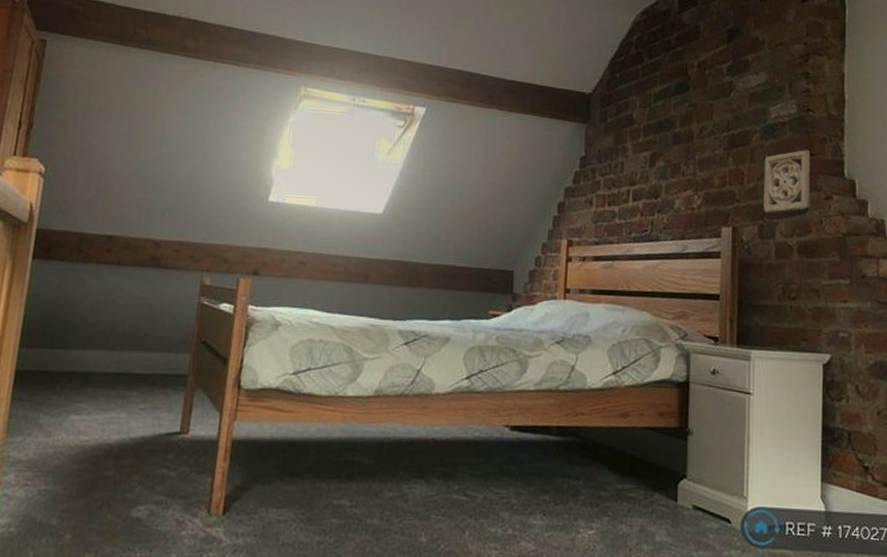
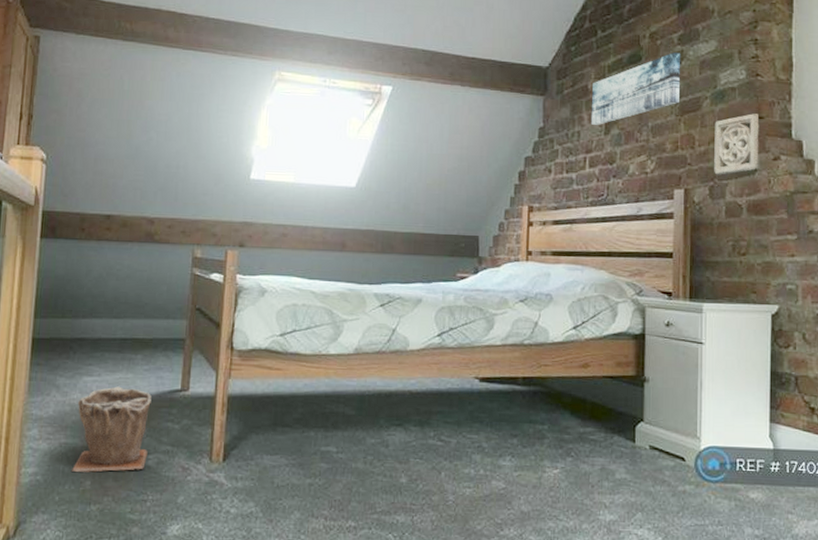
plant pot: none [49,427,146,525] -> present [71,386,152,472]
wall art: none [635,83,730,156] -> present [590,52,681,125]

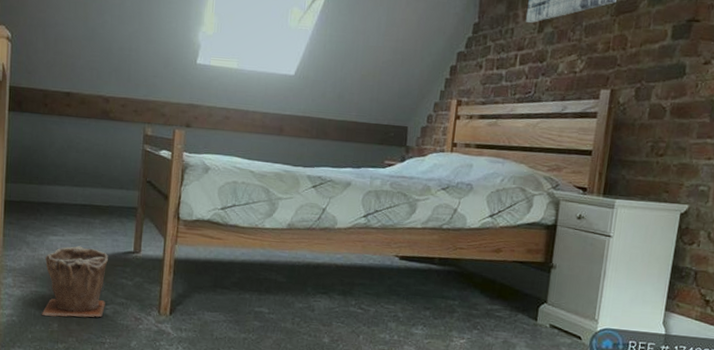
wall ornament: present [714,113,759,175] -> none [642,16,695,77]

